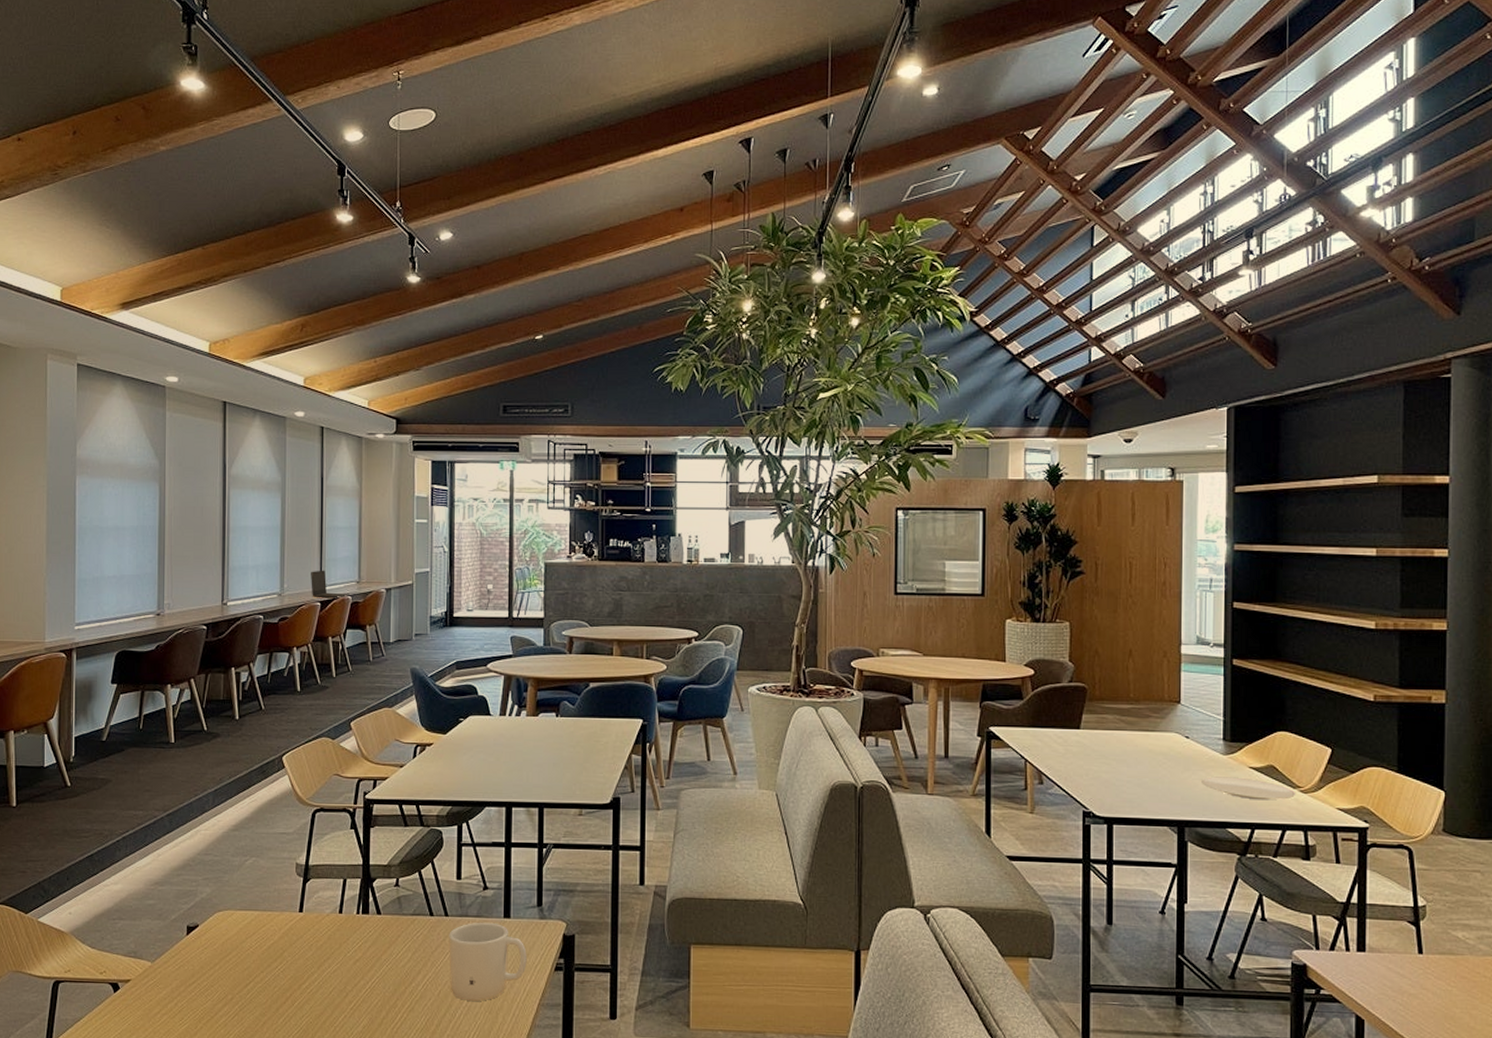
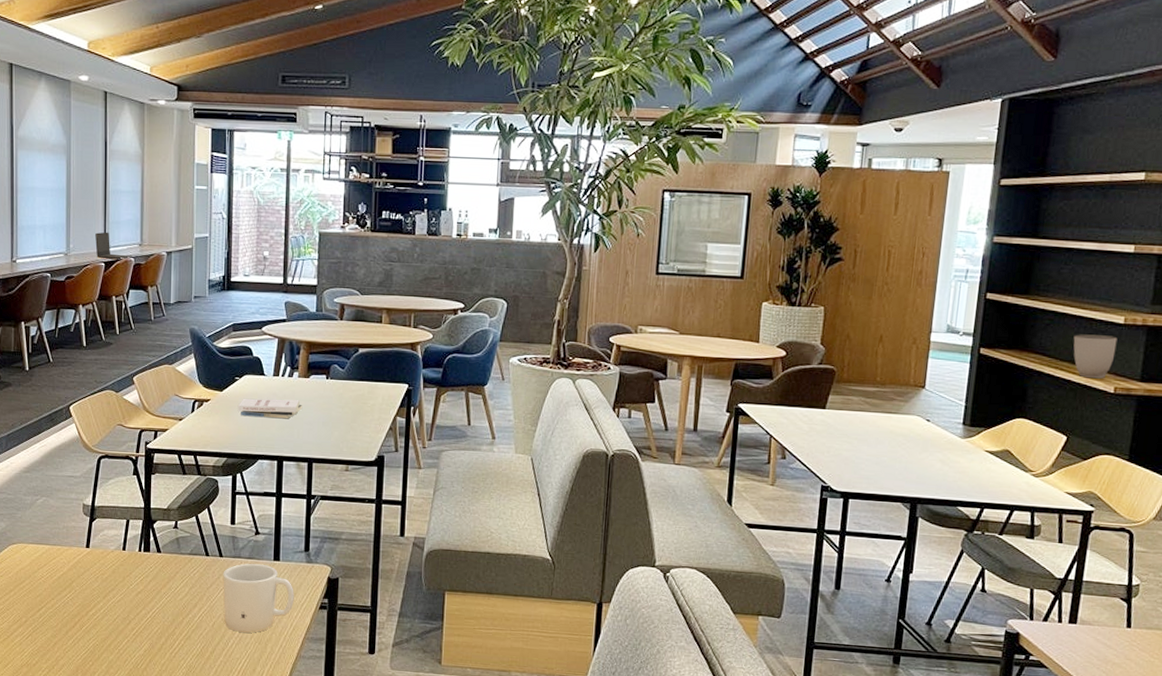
books: none [462,740,532,762] -> present [237,398,303,419]
plate: present [1200,776,1296,800] -> none [936,458,1028,482]
ceramic pot: none [1326,641,1371,687] -> present [1073,334,1118,379]

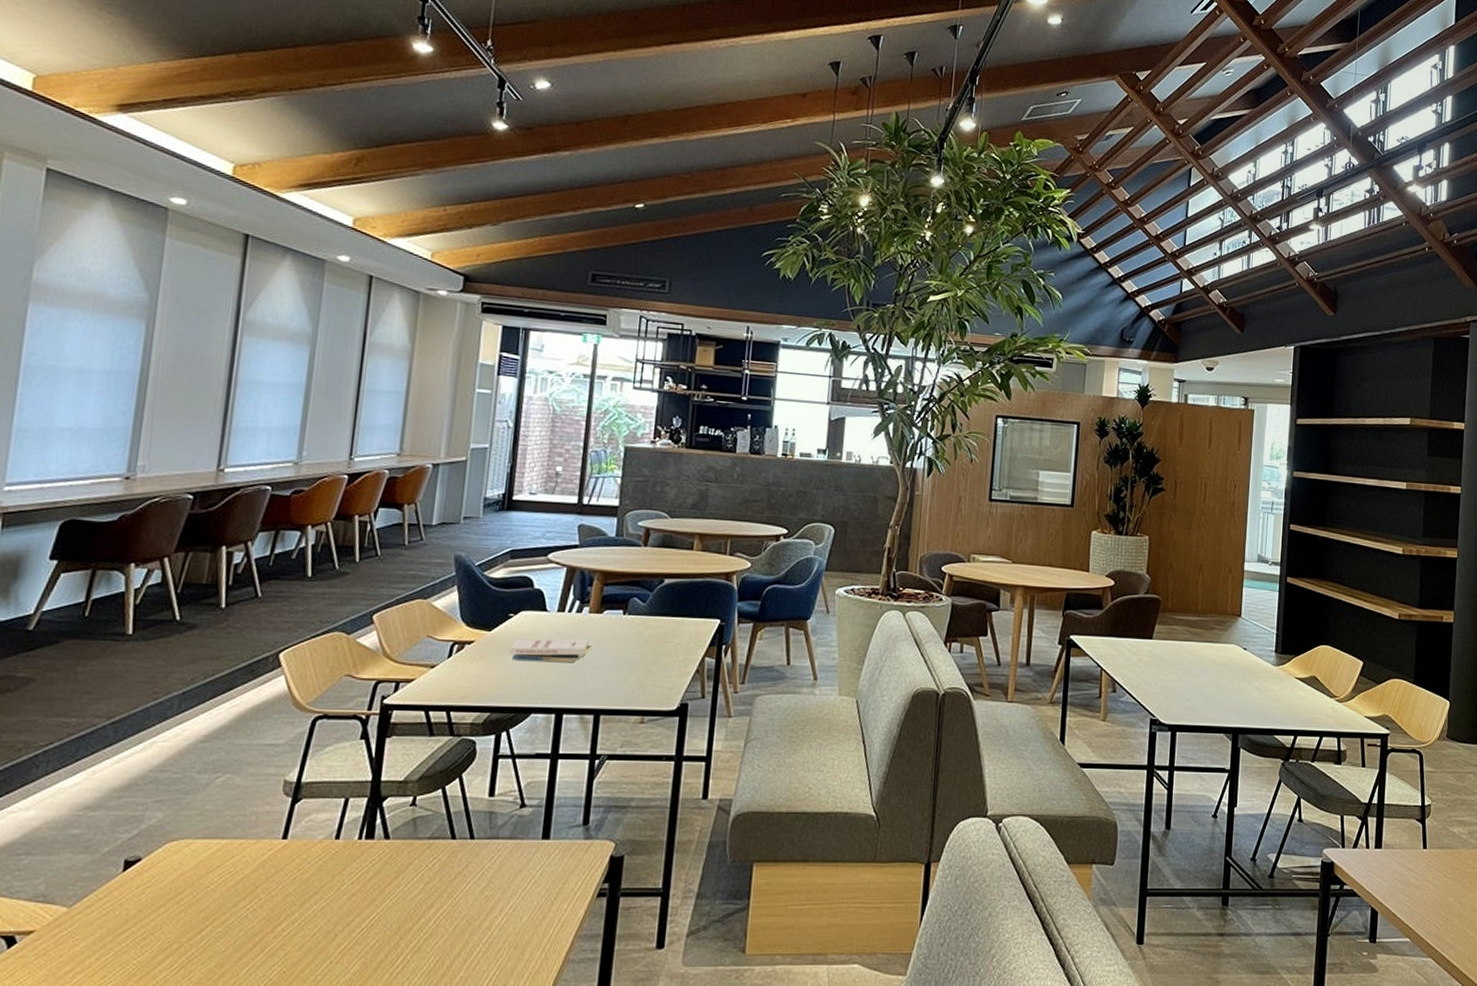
laptop: present [95,232,132,260] -> none [337,438,387,472]
mug: present [222,563,294,634] -> none [469,844,566,937]
ceramic pot: present [1073,334,1118,379] -> none [1363,564,1398,606]

